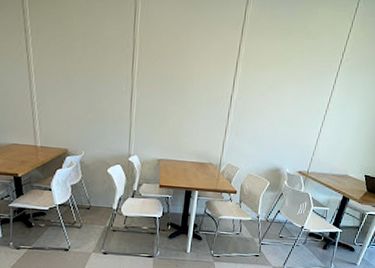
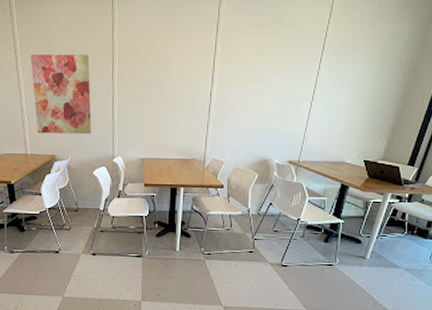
wall art: none [42,35,109,130] -> present [30,54,92,135]

